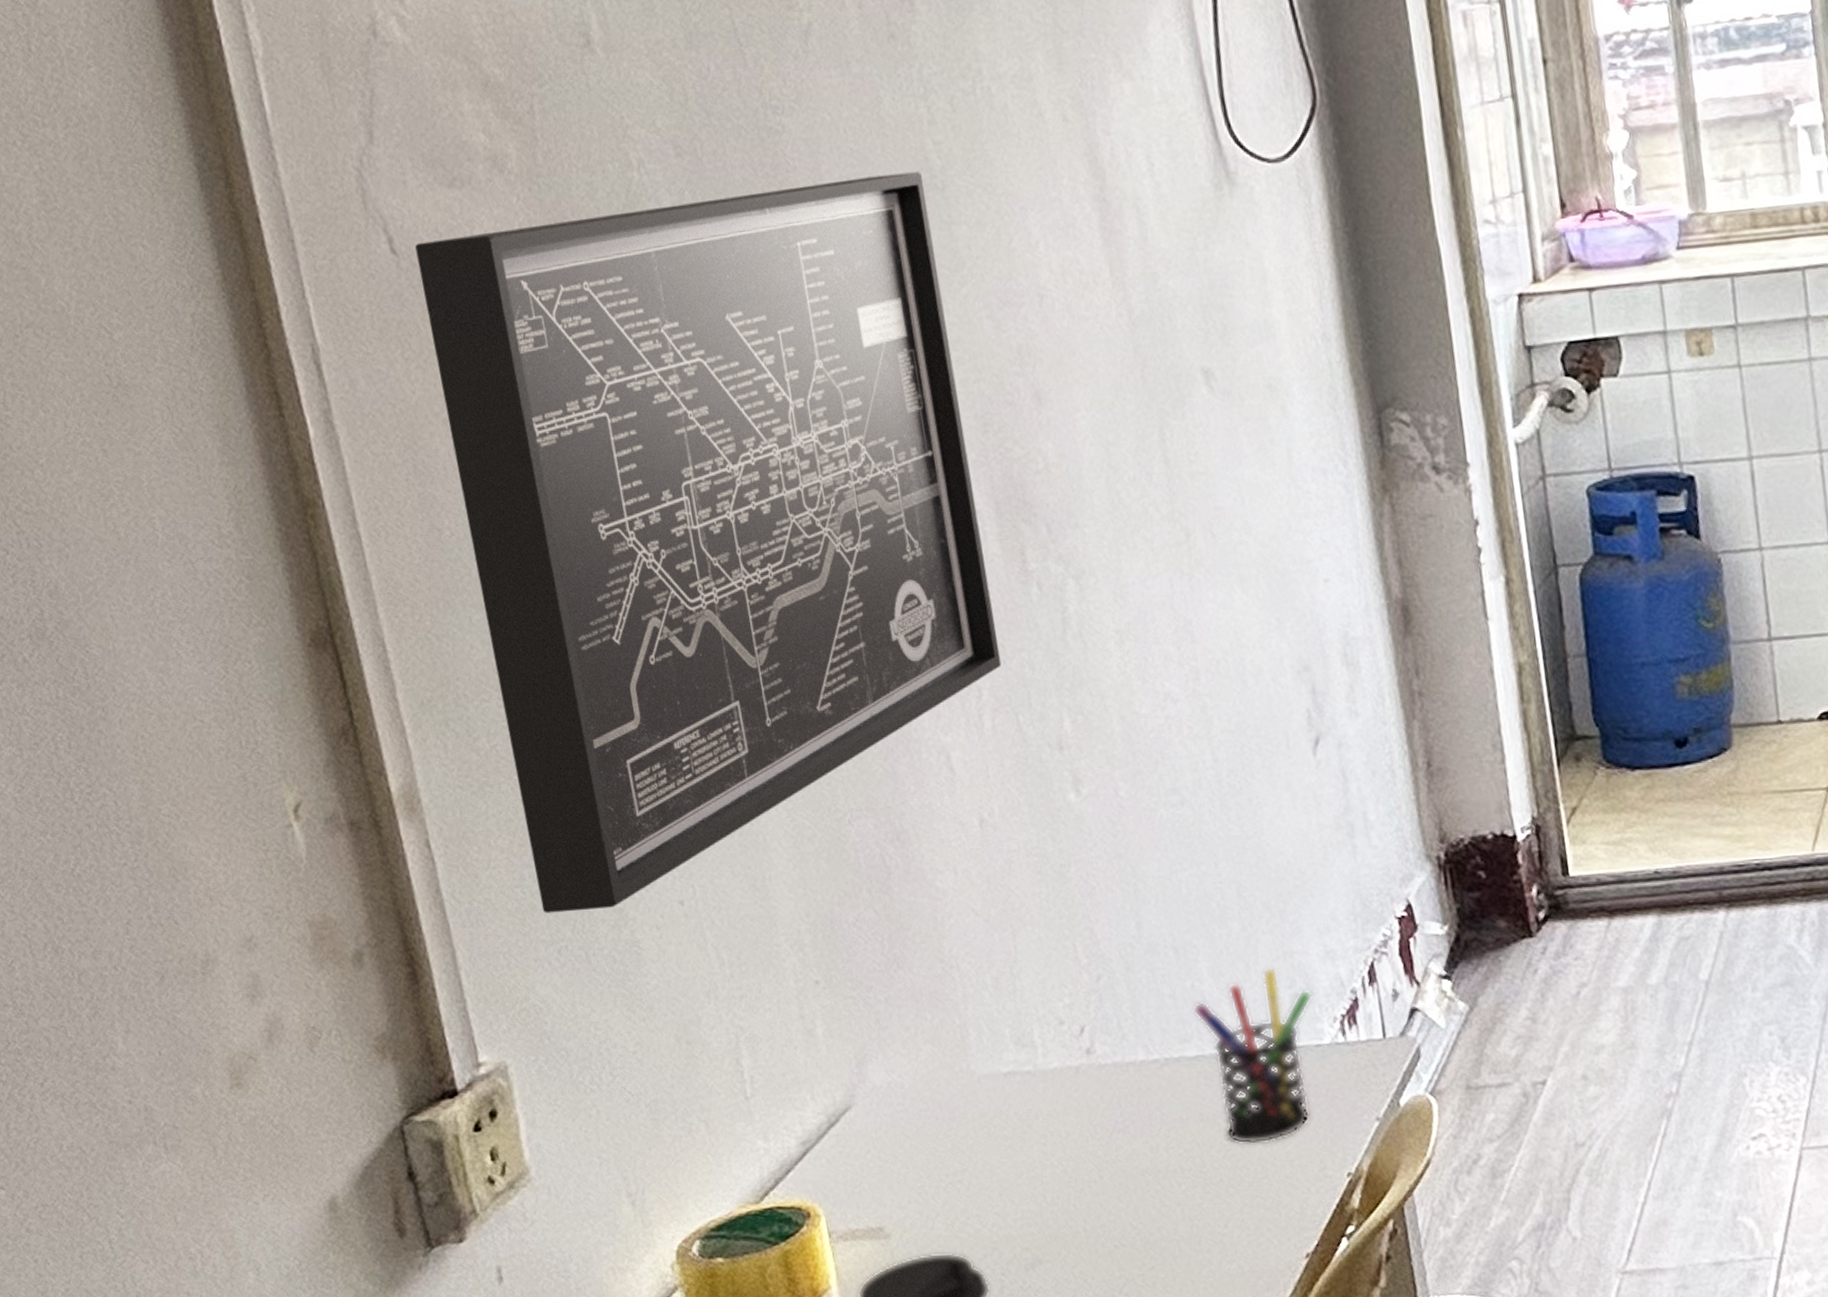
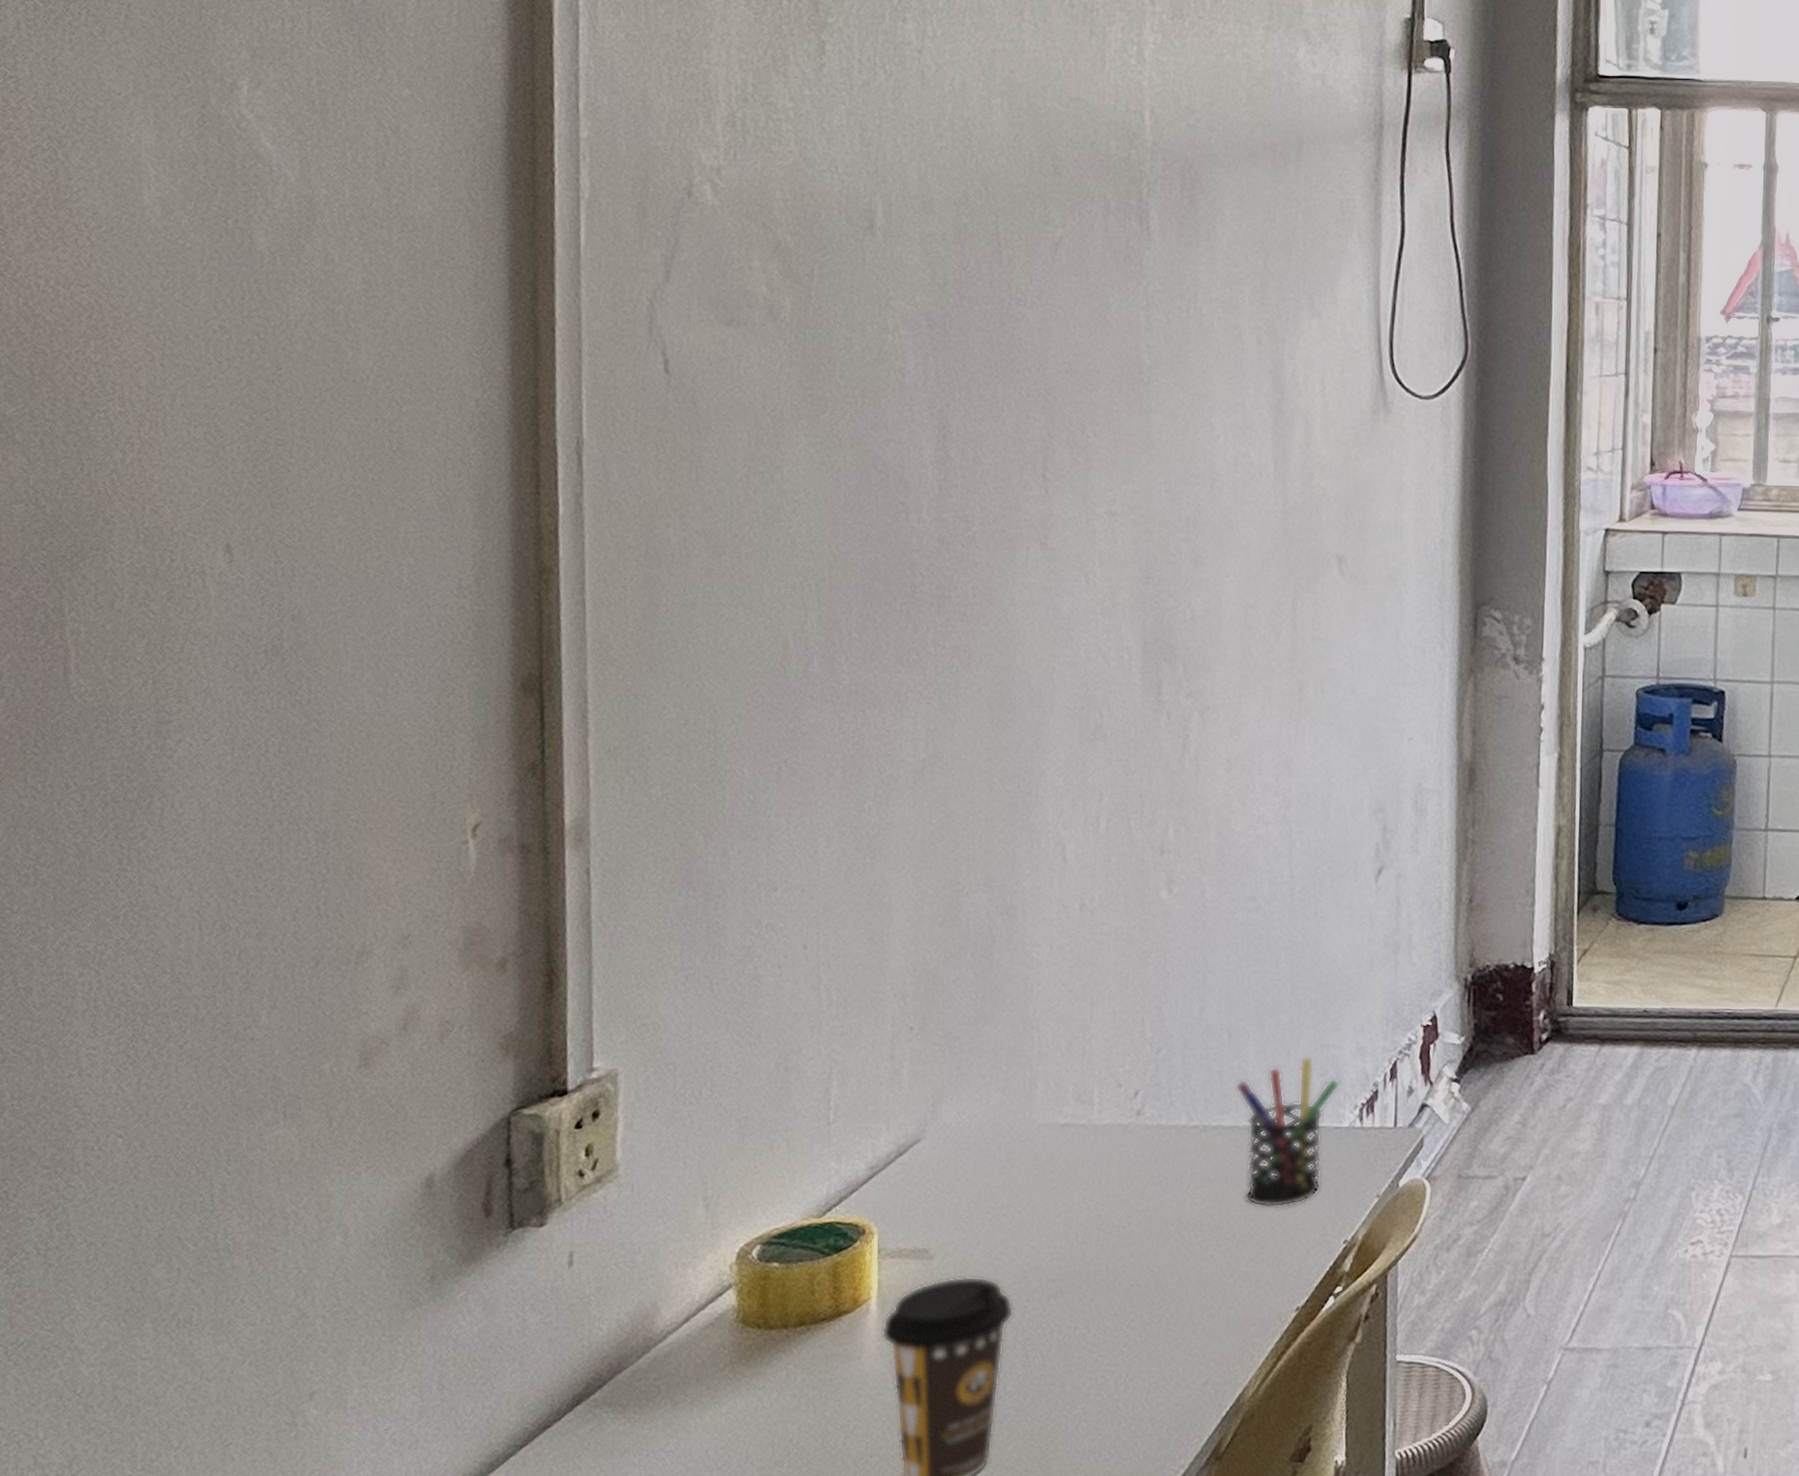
wall art: present [415,171,1002,914] -> none [679,365,1132,945]

